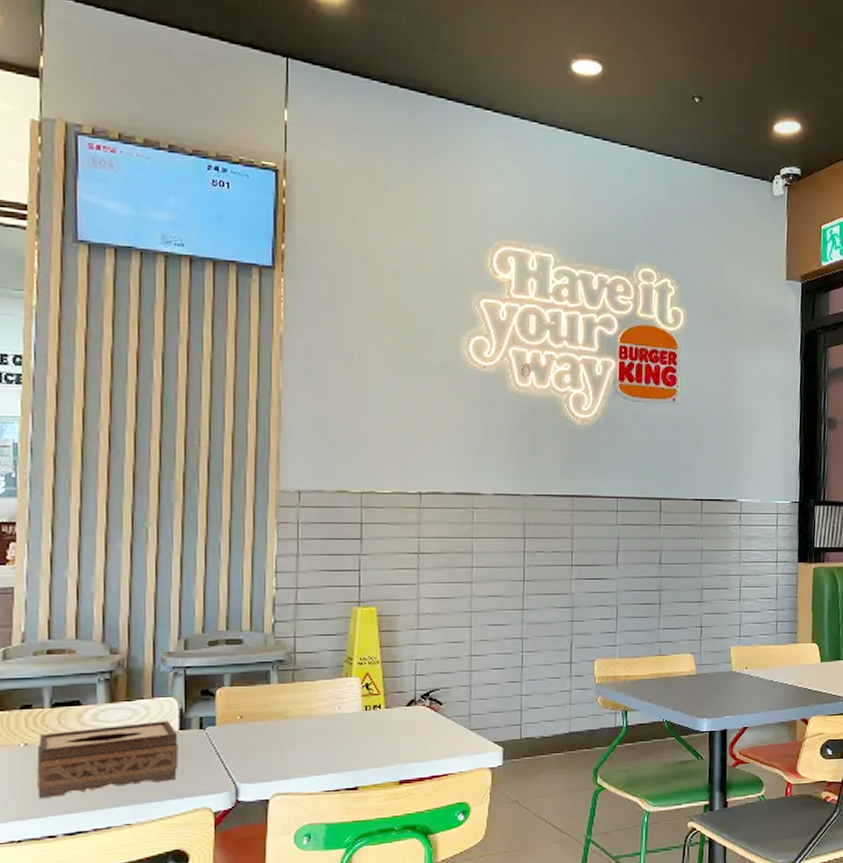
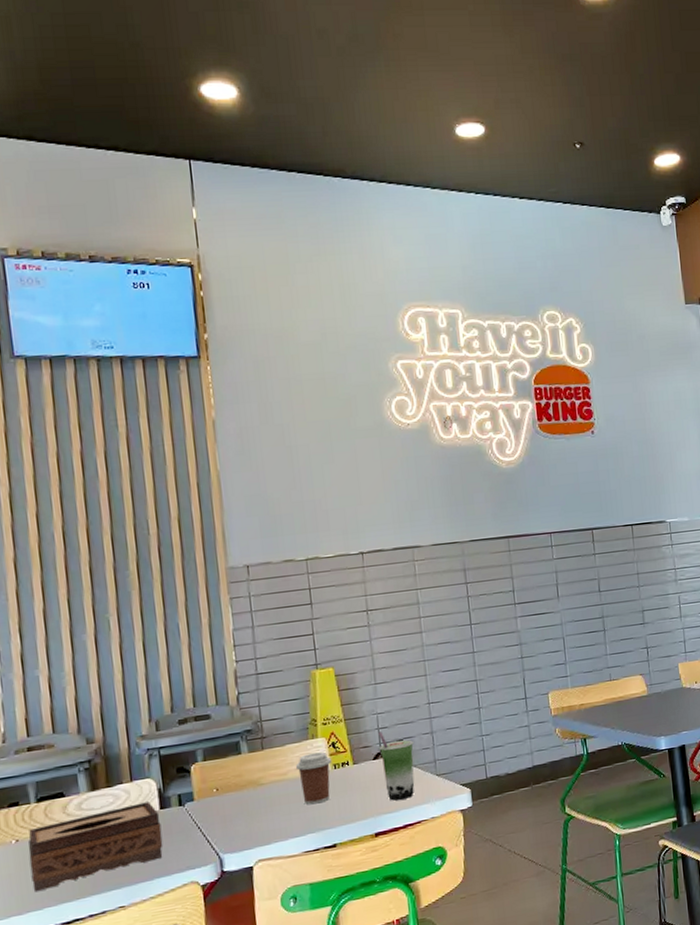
coffee cup: none [325,692,363,744] -> present [295,752,331,805]
beverage cup: none [413,679,450,750] -> present [378,732,415,801]

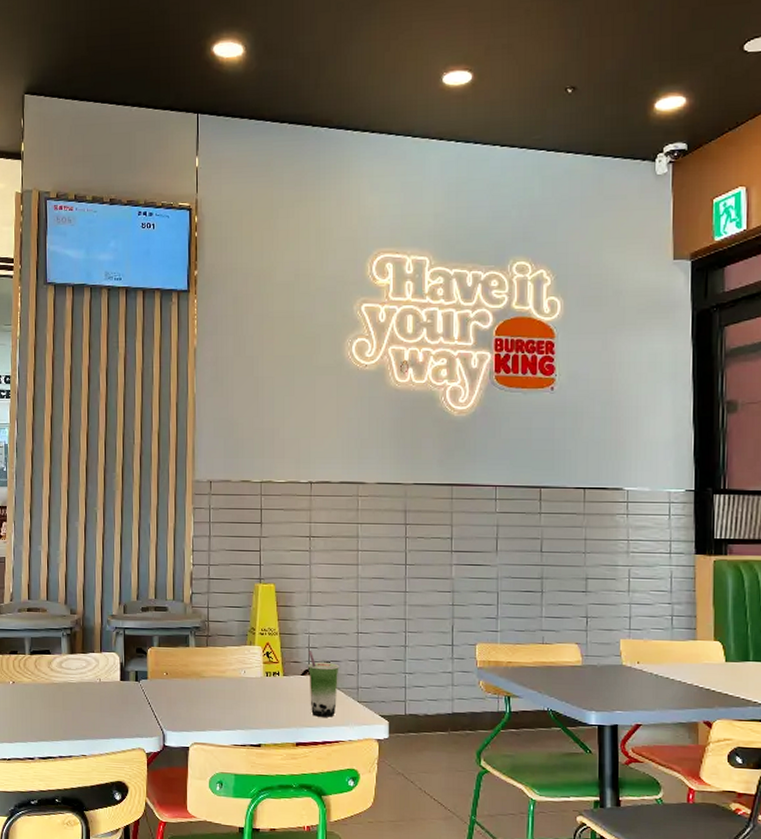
tissue box: present [28,801,163,893] -> none [21,671,120,728]
coffee cup: present [295,752,331,805] -> none [233,658,264,705]

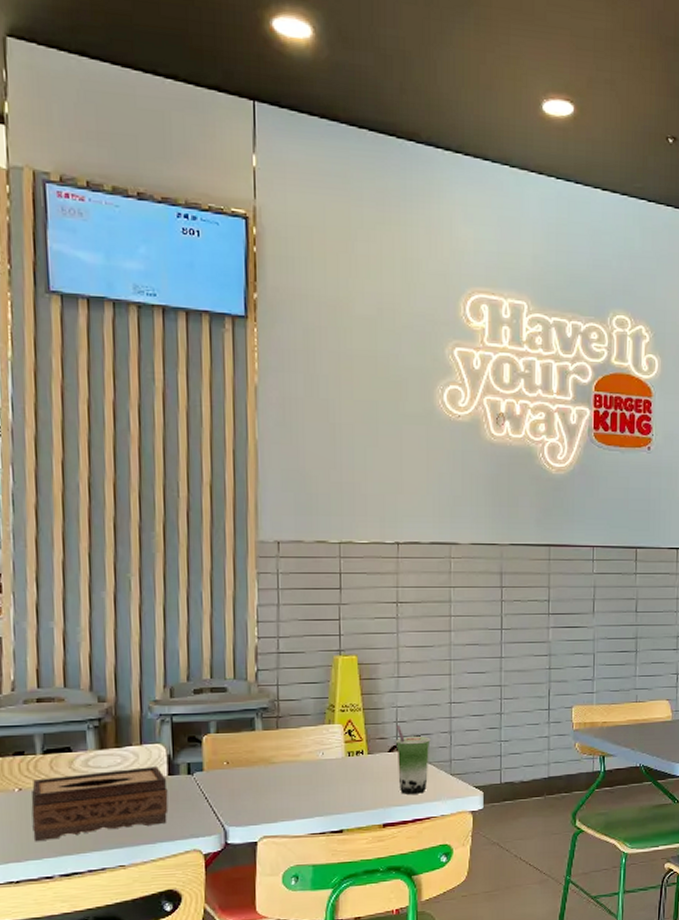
tissue box: none [21,671,120,728] -> present [31,766,169,842]

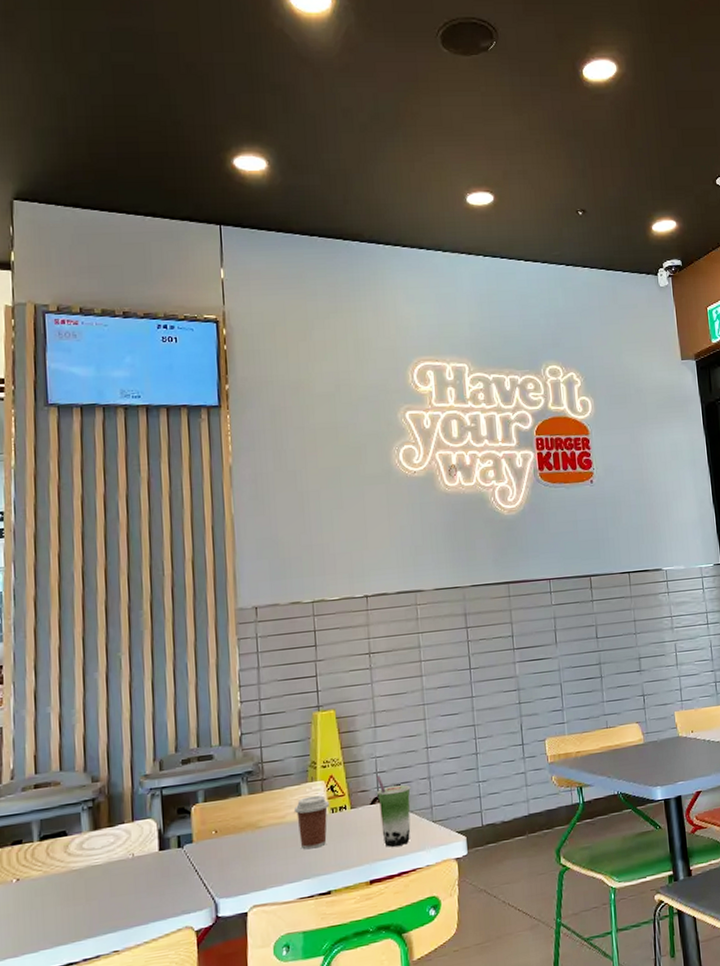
tissue box: present [31,766,169,842] -> none [28,842,160,934]
coffee cup: none [309,738,346,789] -> present [293,795,329,850]

